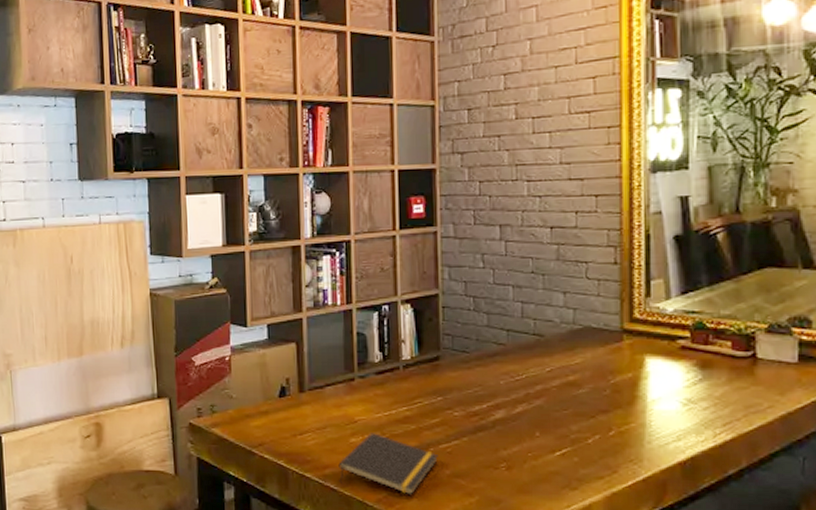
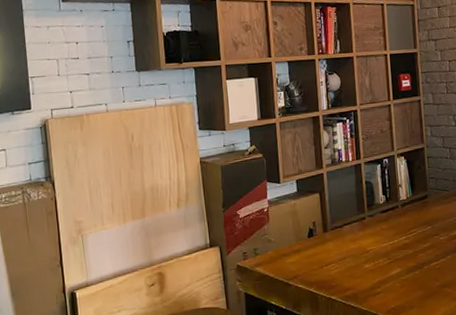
notepad: present [338,433,438,496] -> none [356,259,430,305]

